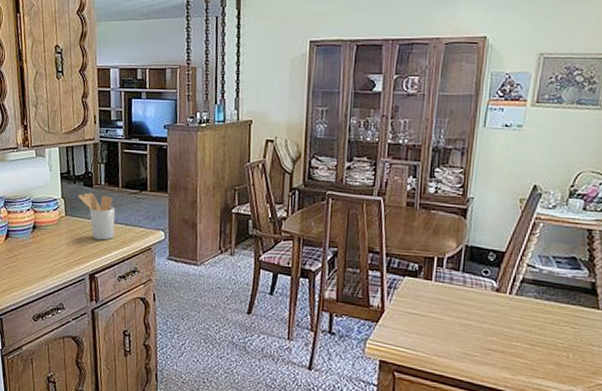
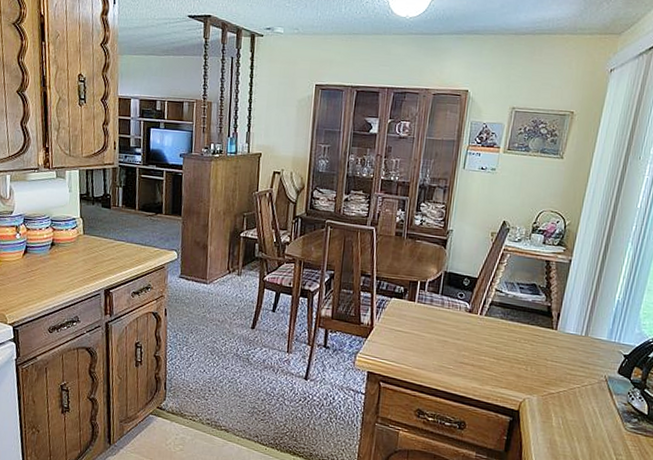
utensil holder: present [78,192,116,240] -> none [96,213,132,258]

